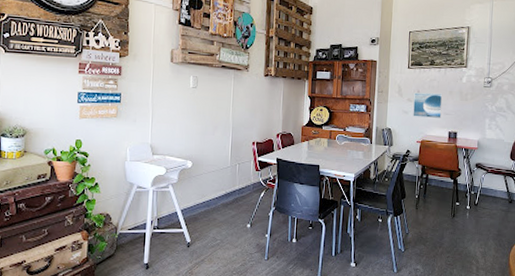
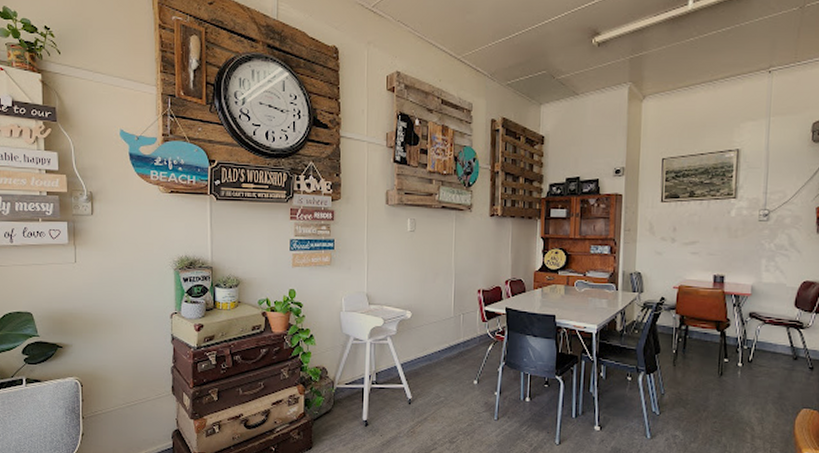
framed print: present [413,92,443,118] -> none [668,229,706,259]

